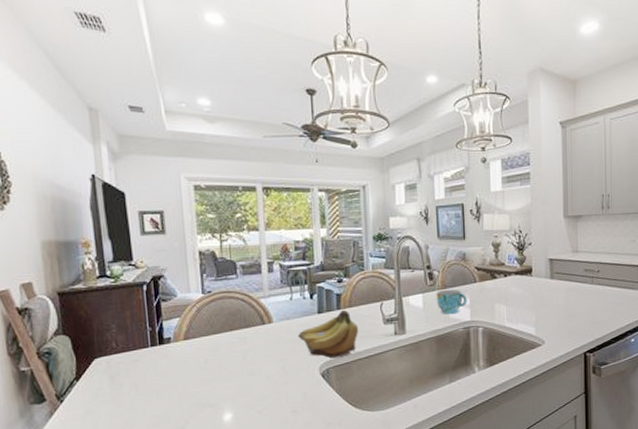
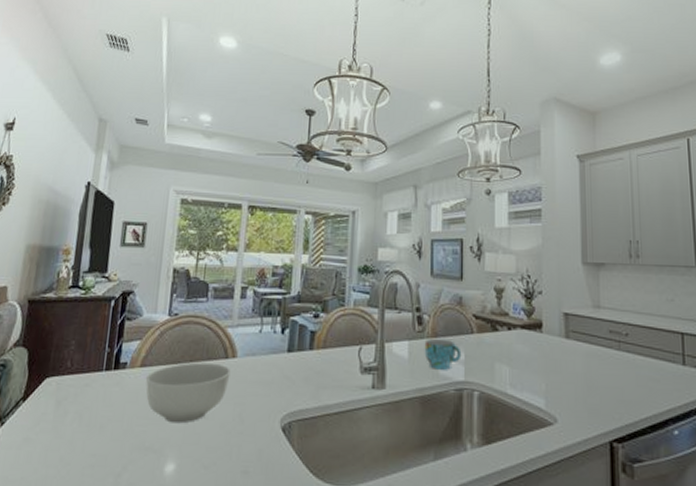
bowl: none [191,329,269,382] -> present [145,362,231,424]
fruit: present [297,309,358,358] -> none [261,350,330,410]

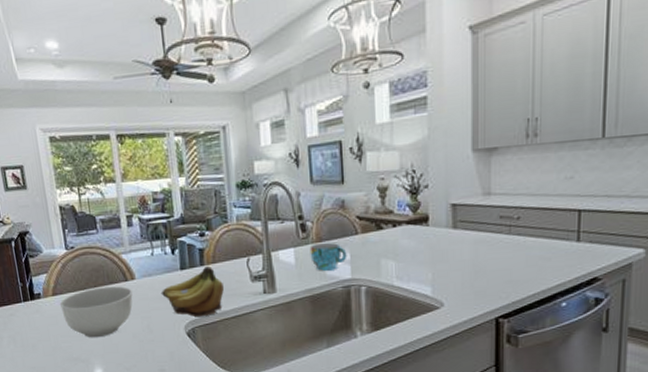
fruit: none [261,350,330,410] -> present [161,265,224,317]

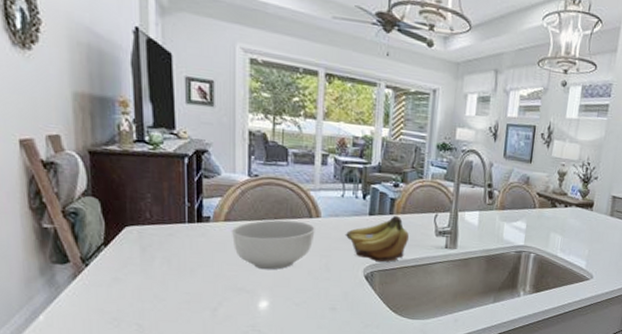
cup: present [309,242,347,271] -> none [492,210,524,236]

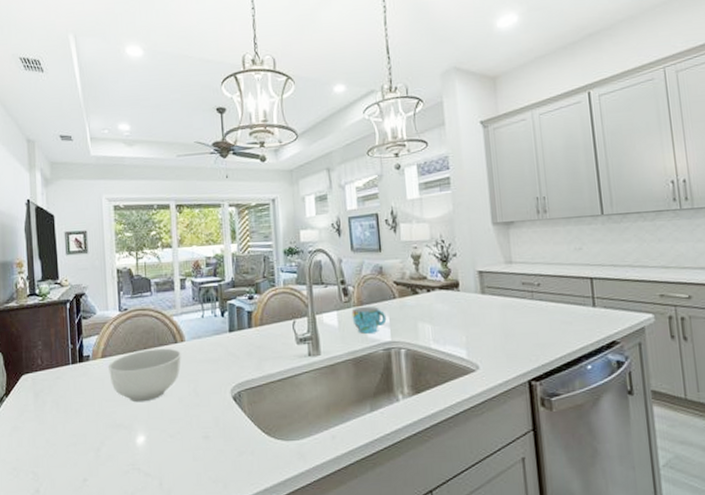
fruit: present [345,215,409,262] -> none [209,328,270,381]
cup: none [492,210,524,236] -> present [351,305,387,334]

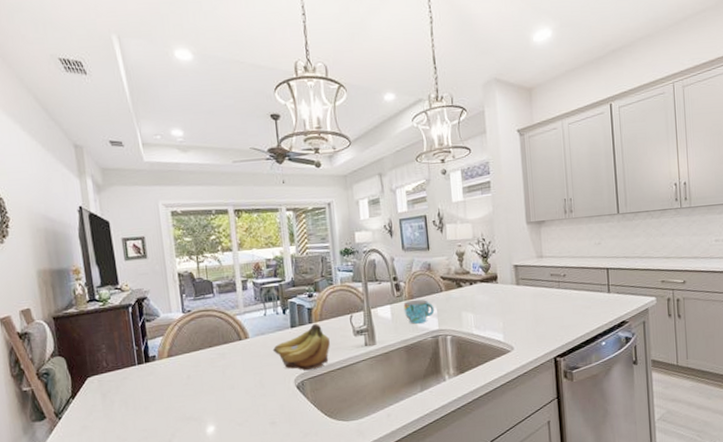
bowl: present [107,348,181,403] -> none [174,345,246,397]
fruit: none [209,328,270,381] -> present [272,323,330,371]

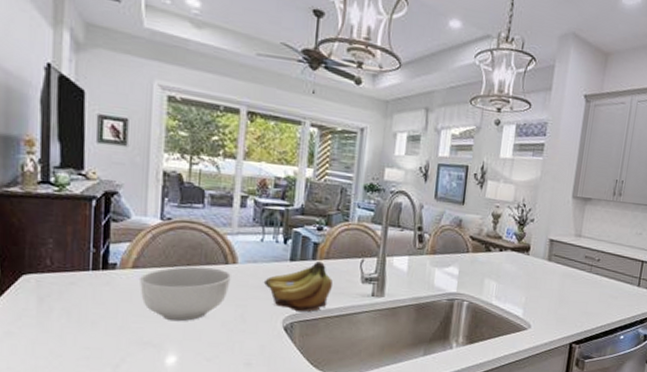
bowl: none [174,345,246,397] -> present [138,266,231,322]
cup: present [403,299,435,324] -> none [422,255,457,283]

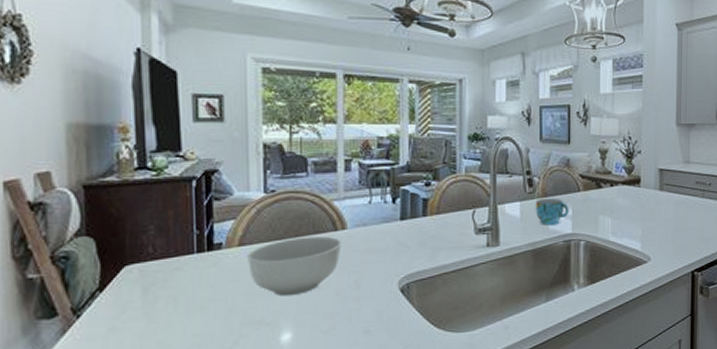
fruit: present [263,260,332,312] -> none [375,216,445,272]
cup: none [422,255,457,283] -> present [535,197,569,225]

